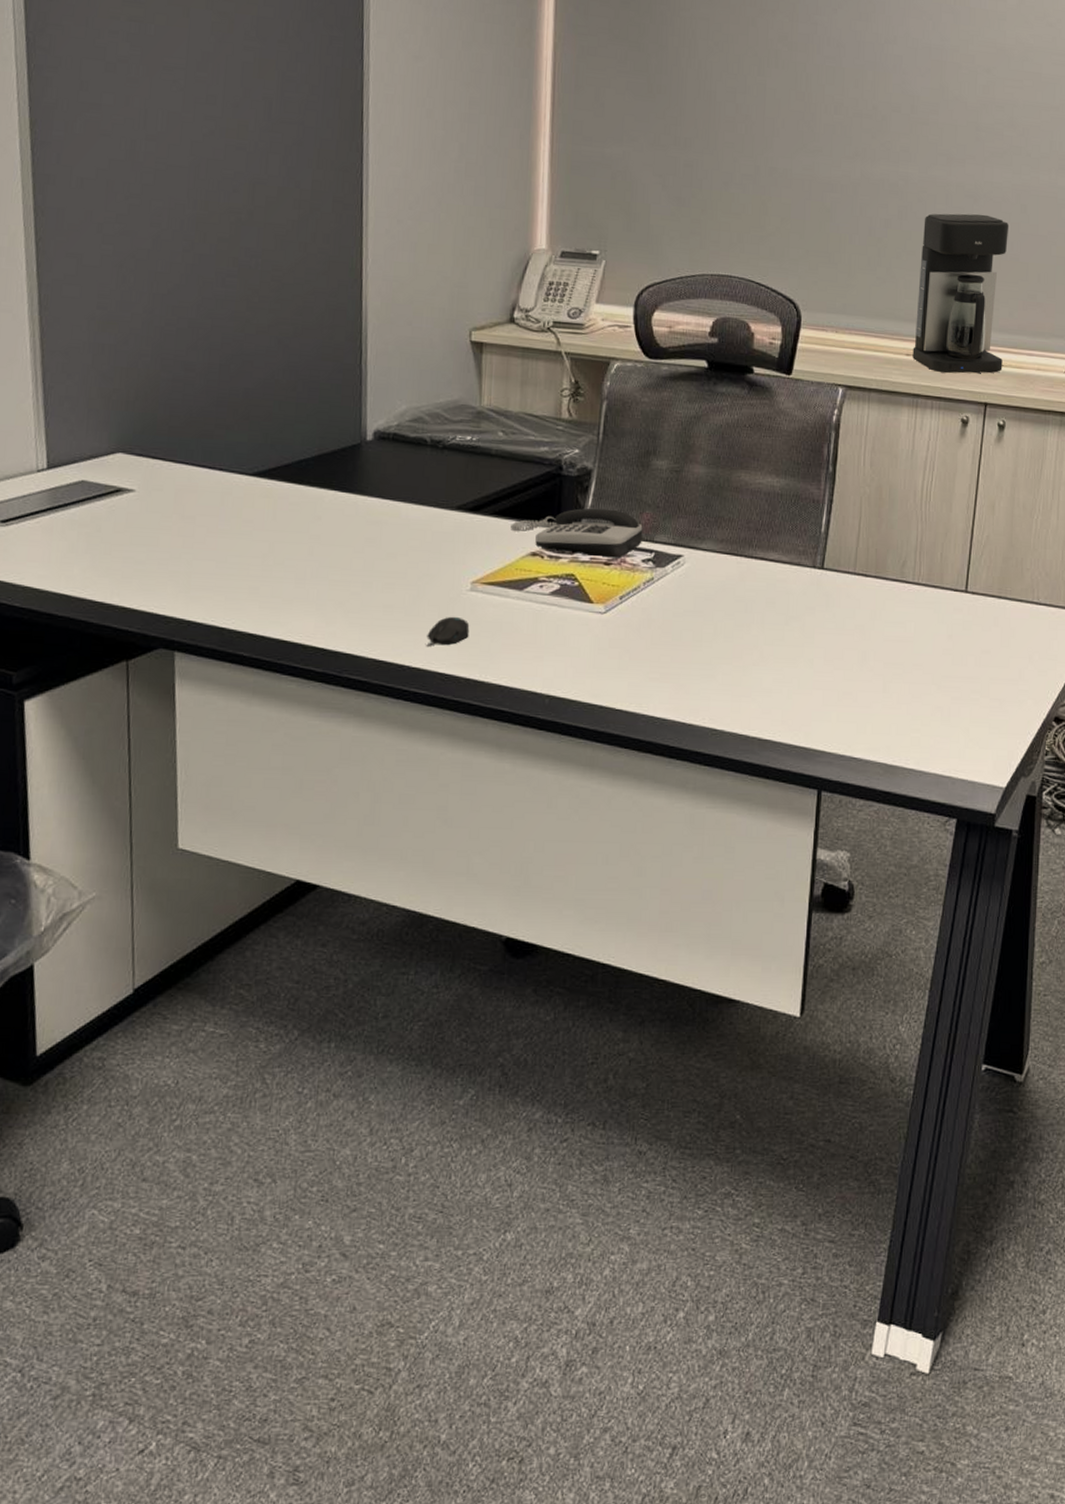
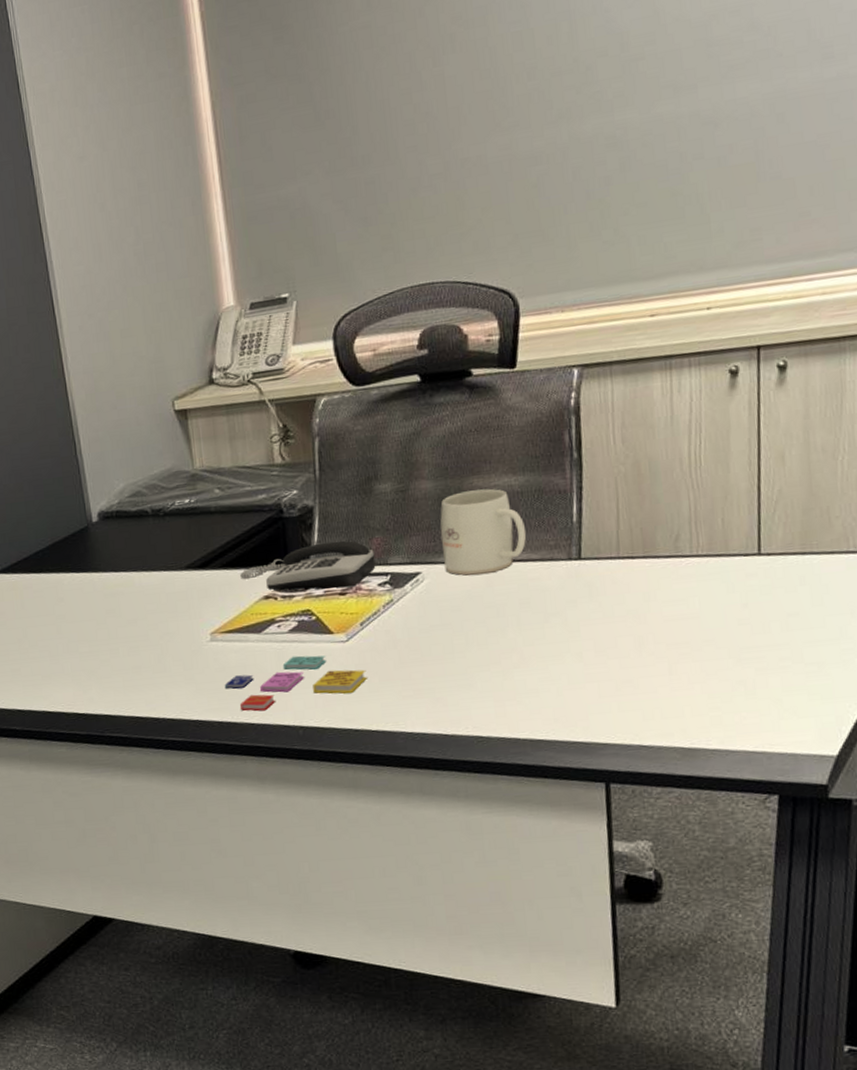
computer mouse: present [426,616,470,648] -> none [176,667,216,699]
books: none [477,620,619,674] -> present [224,655,367,711]
mug: none [704,483,781,568] -> present [439,488,527,576]
coffee maker: present [912,213,1010,374] -> none [653,137,776,327]

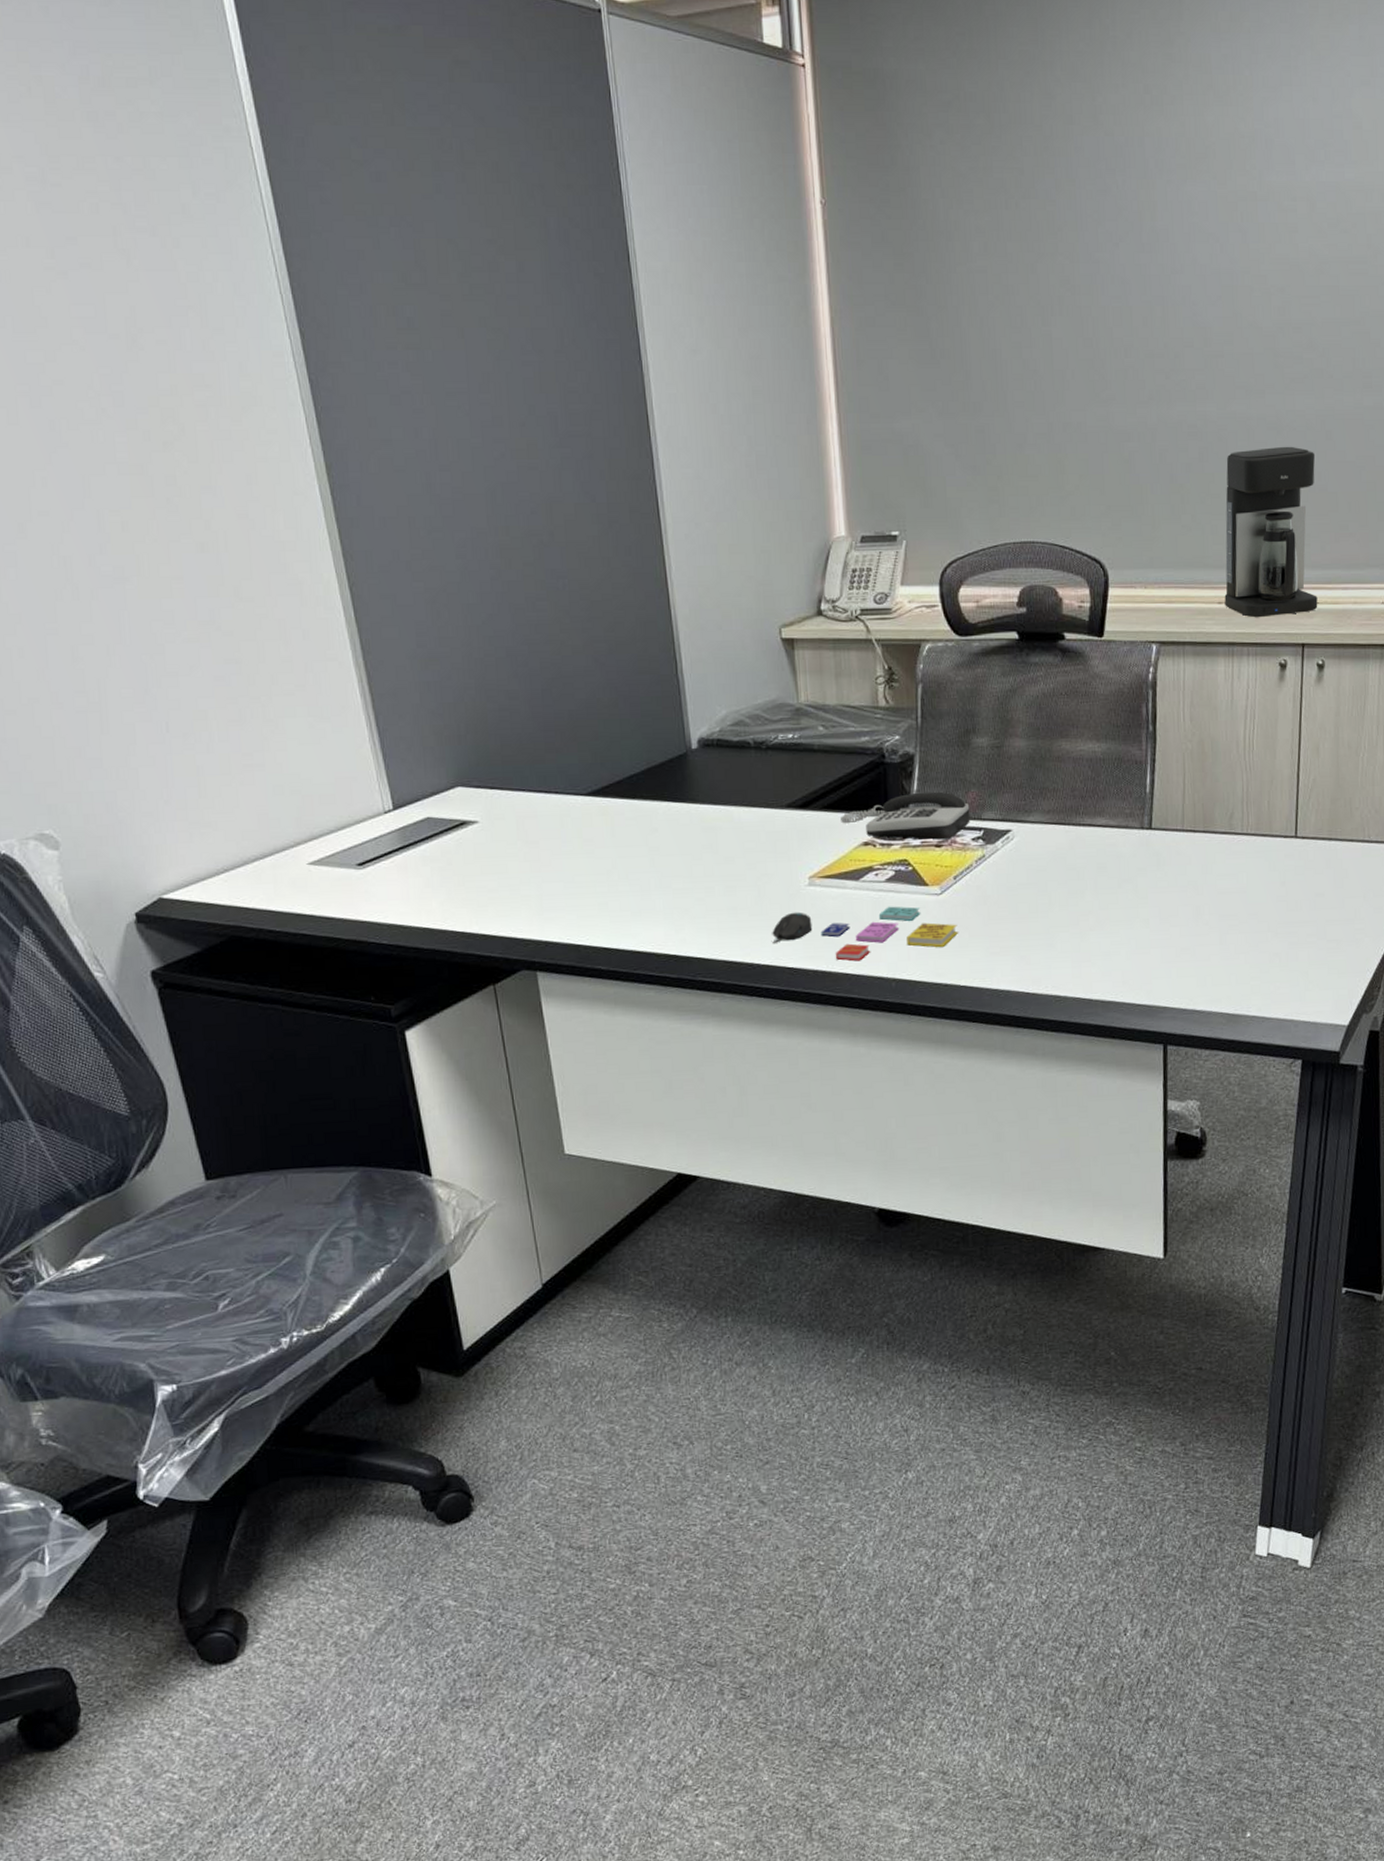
computer mouse: none [176,667,216,699] -> present [772,912,812,945]
mug: present [439,488,527,576] -> none [1030,753,1106,837]
coffee maker: none [653,137,776,327] -> present [1224,446,1318,618]

